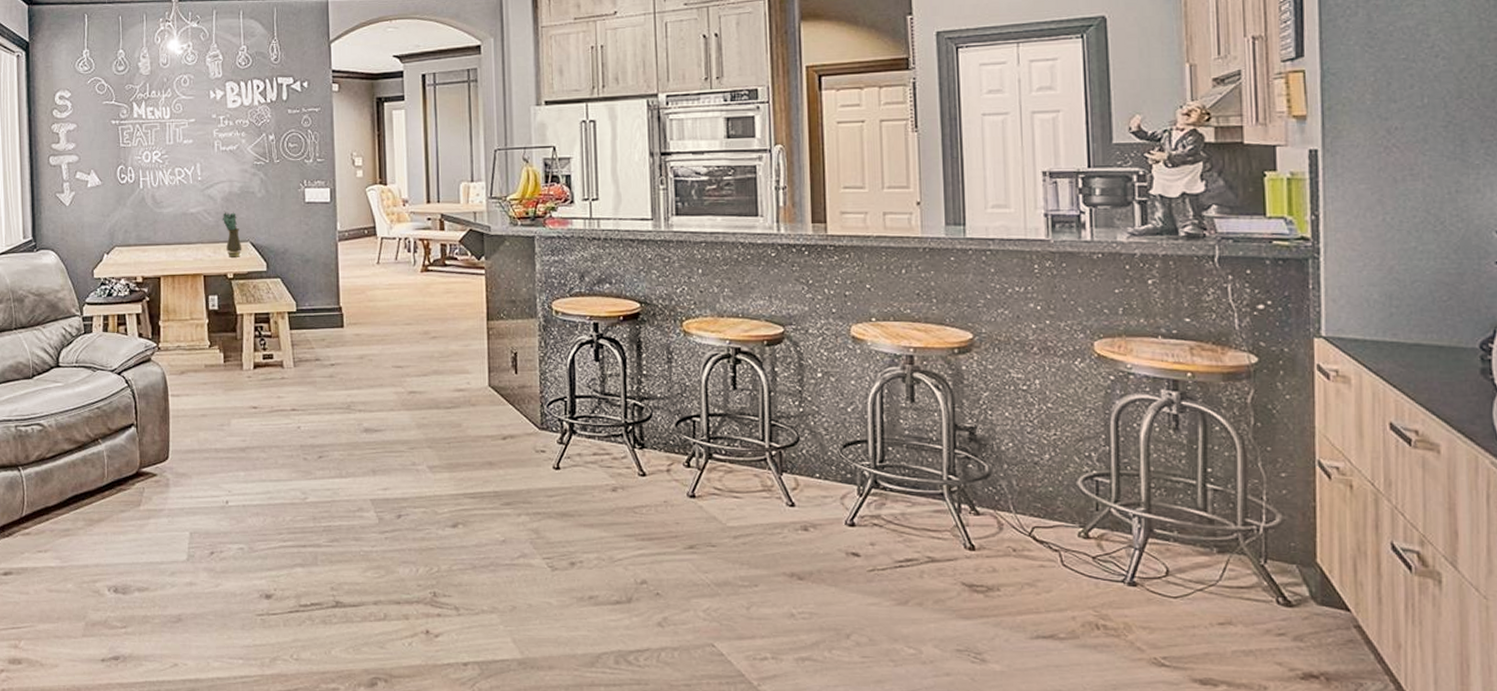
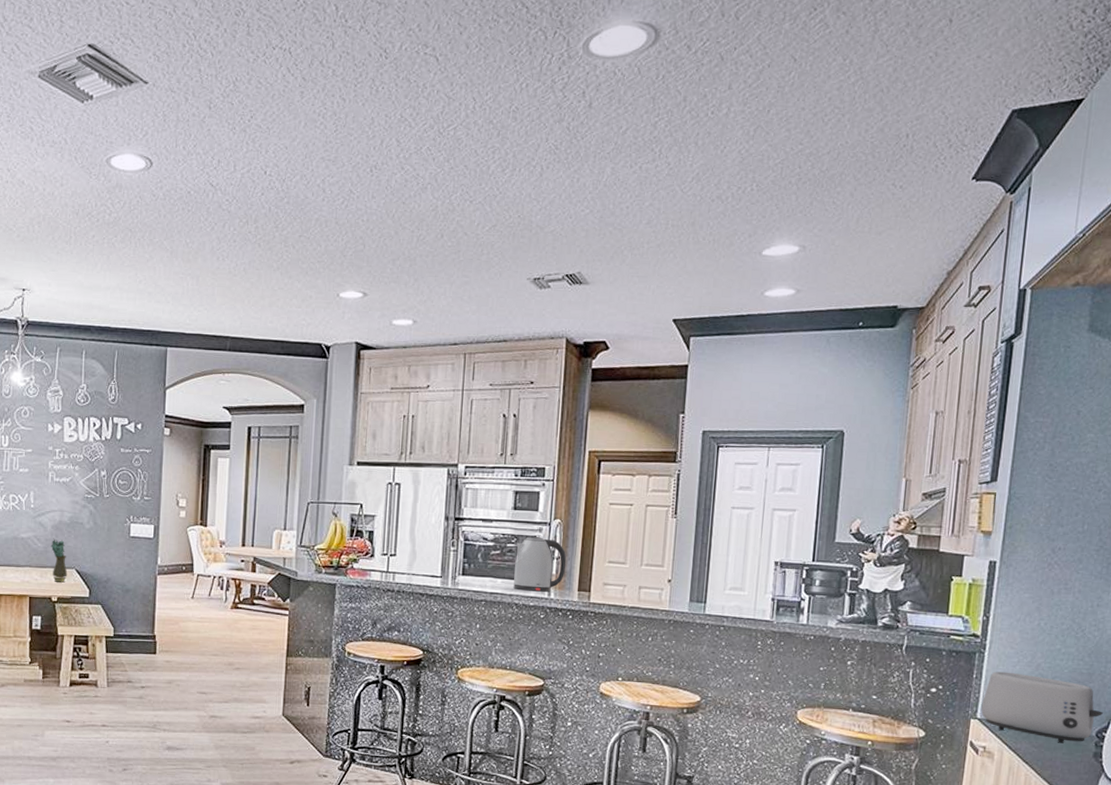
kettle: none [734,165,795,228] -> present [513,536,567,593]
toaster: none [1325,279,1485,360] -> present [981,671,1103,743]

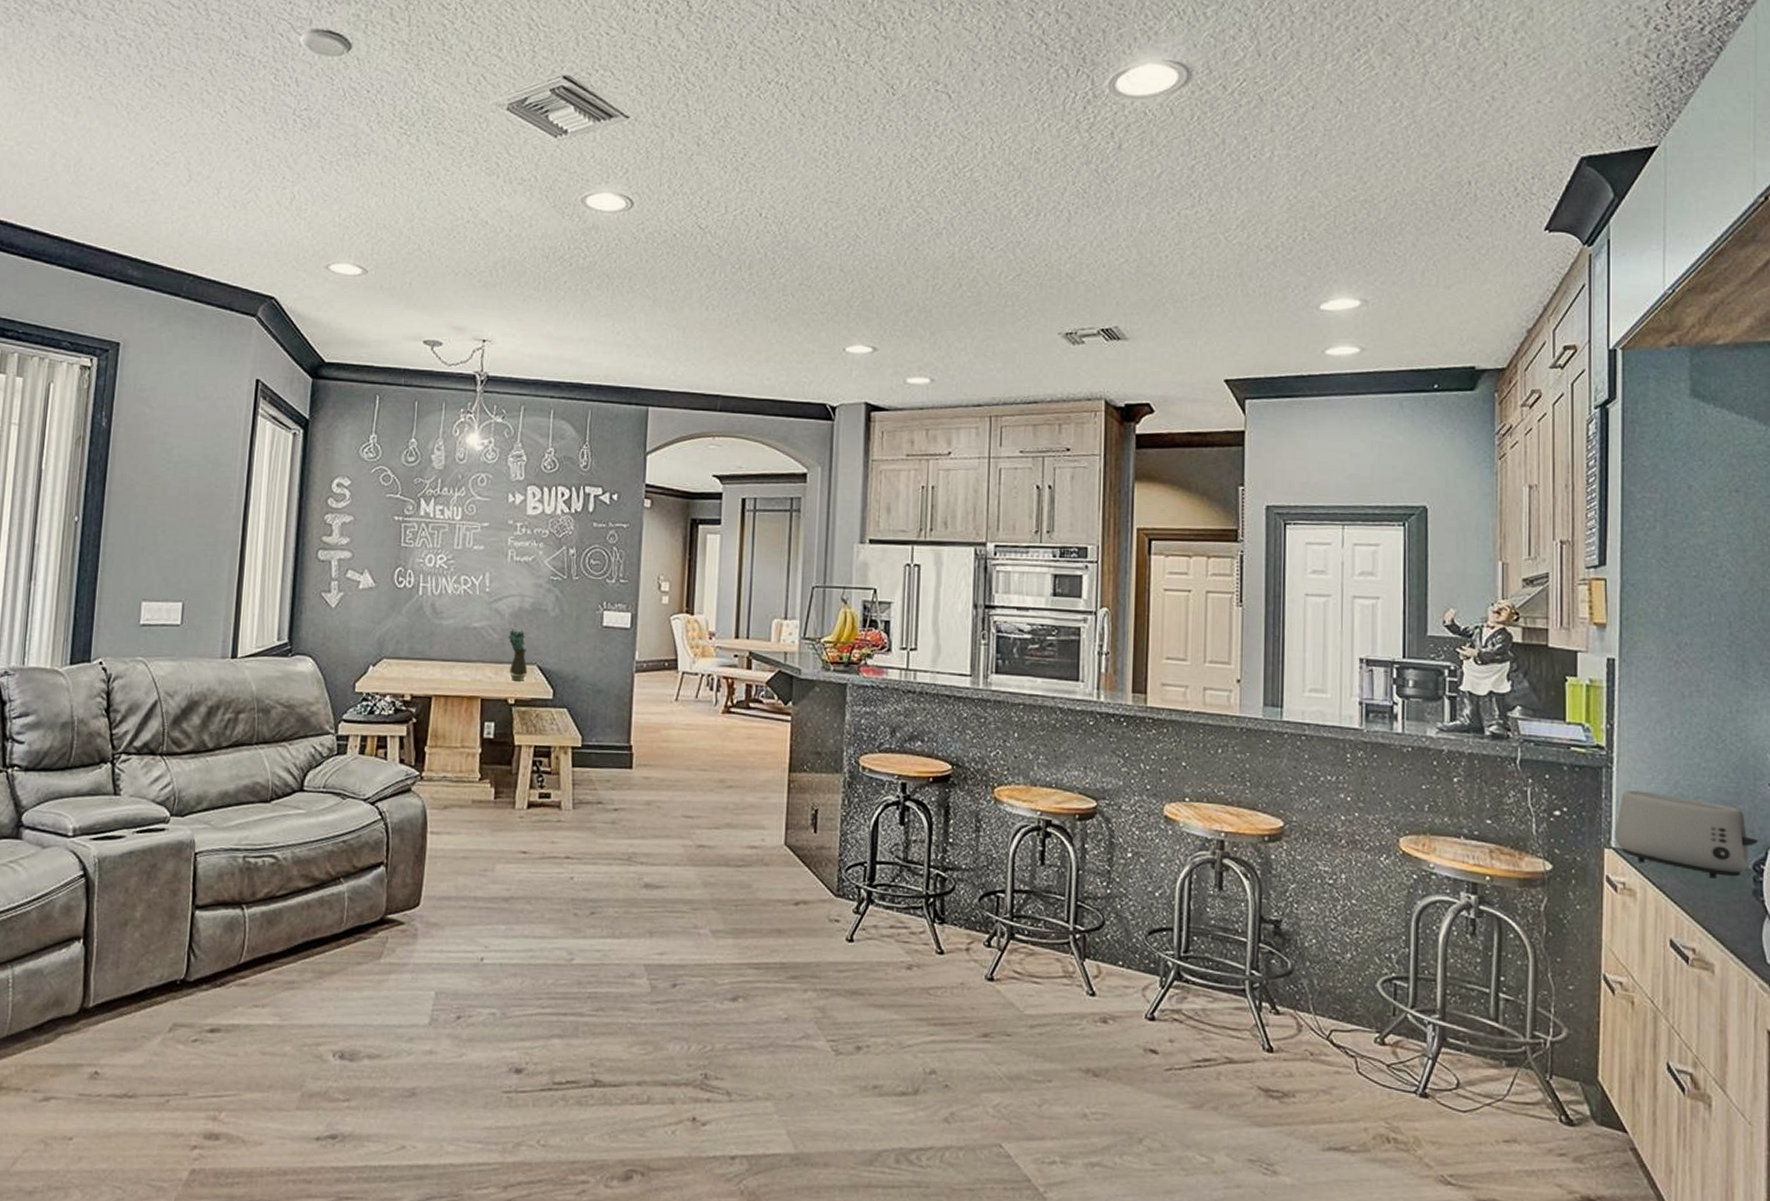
kettle: present [513,536,567,593] -> none [1056,627,1117,695]

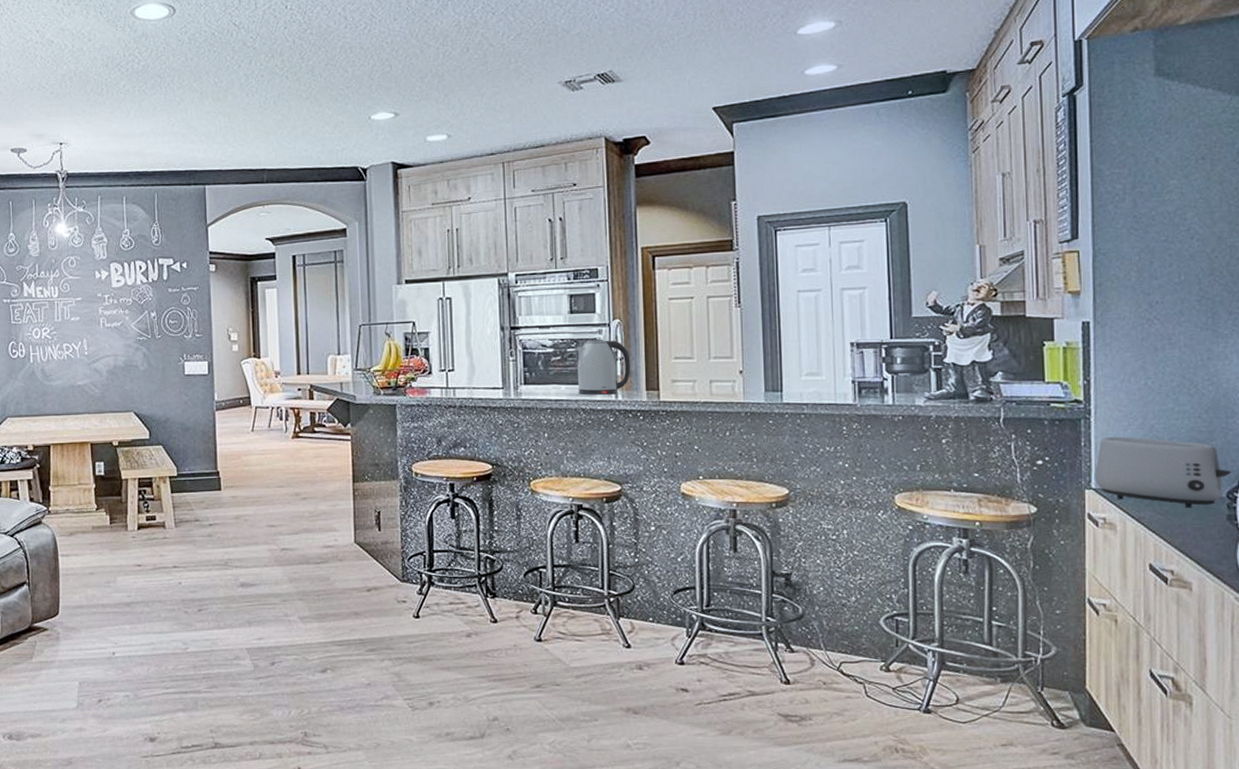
vase: present [508,627,528,681] -> none [107,382,127,427]
kettle: none [1056,627,1117,695] -> present [577,338,631,396]

